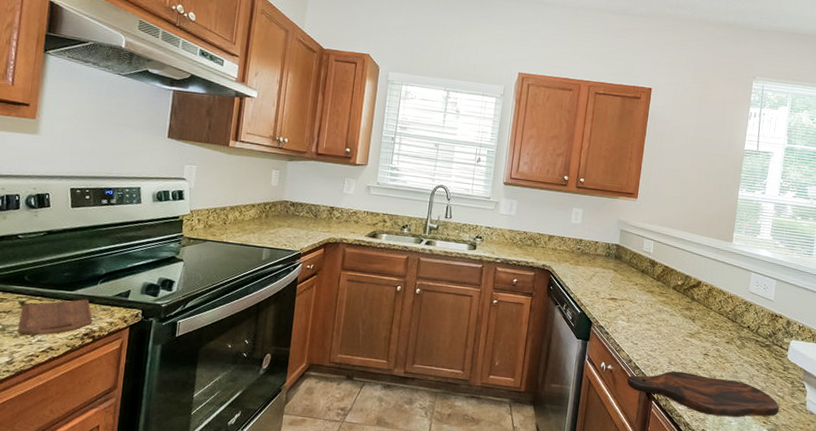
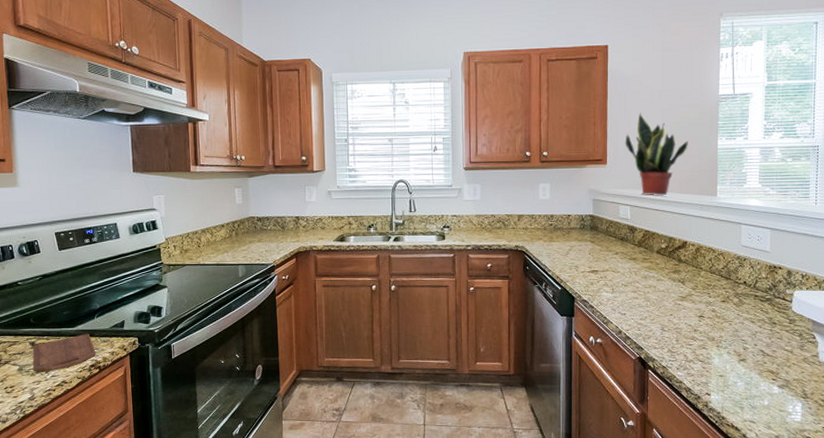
cutting board: present [627,371,779,418] -> none [619,337,789,378]
potted plant: none [656,155,713,236] -> present [625,113,688,196]

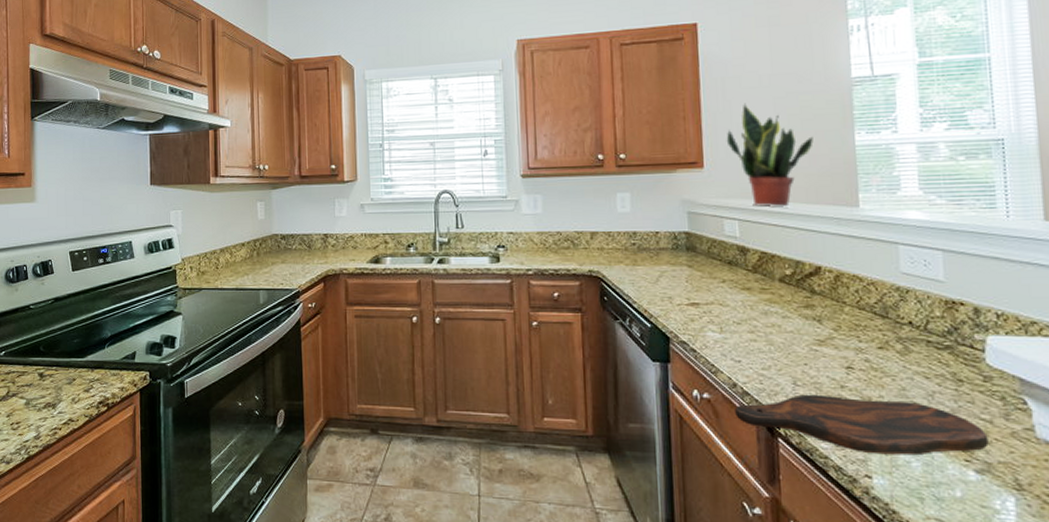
cutting board: present [32,333,96,372] -> none [40,365,105,408]
cutting board: none [619,337,789,378] -> present [735,394,989,456]

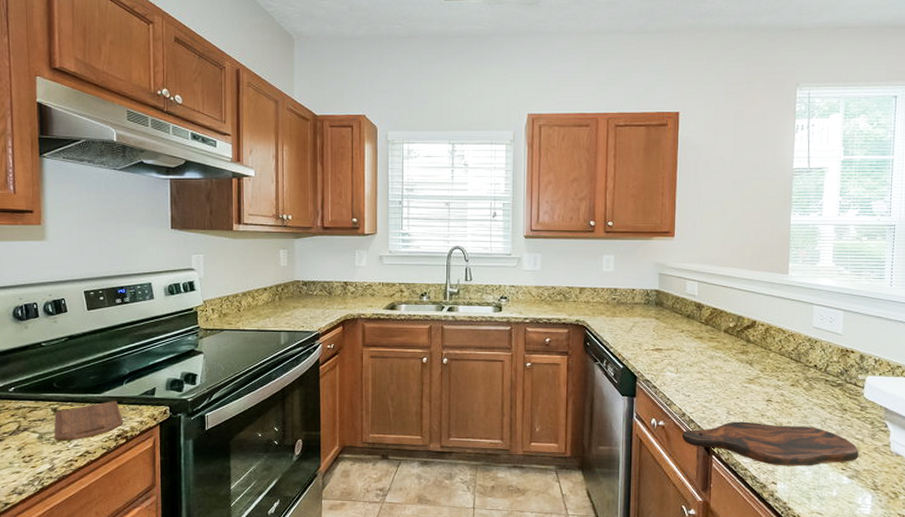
cutting board: none [40,365,105,408] -> present [54,400,124,441]
potted plant: present [726,103,814,207] -> none [694,184,760,272]

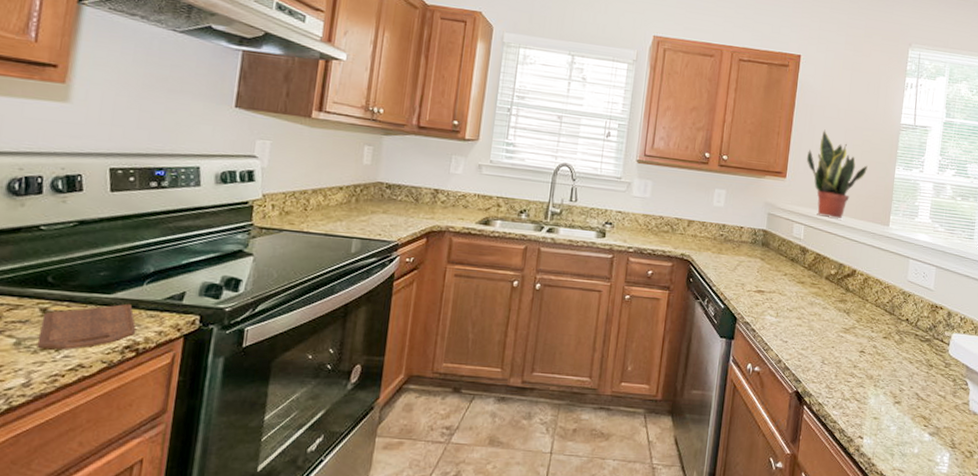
cutting board: present [682,421,859,467] -> none [776,371,941,422]
potted plant: none [694,184,760,272] -> present [806,129,868,220]

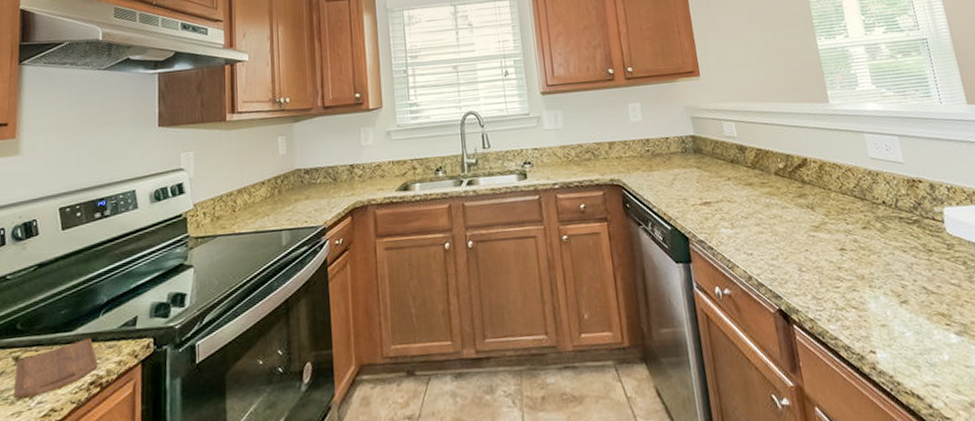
potted plant: present [806,129,868,220] -> none [715,17,786,108]

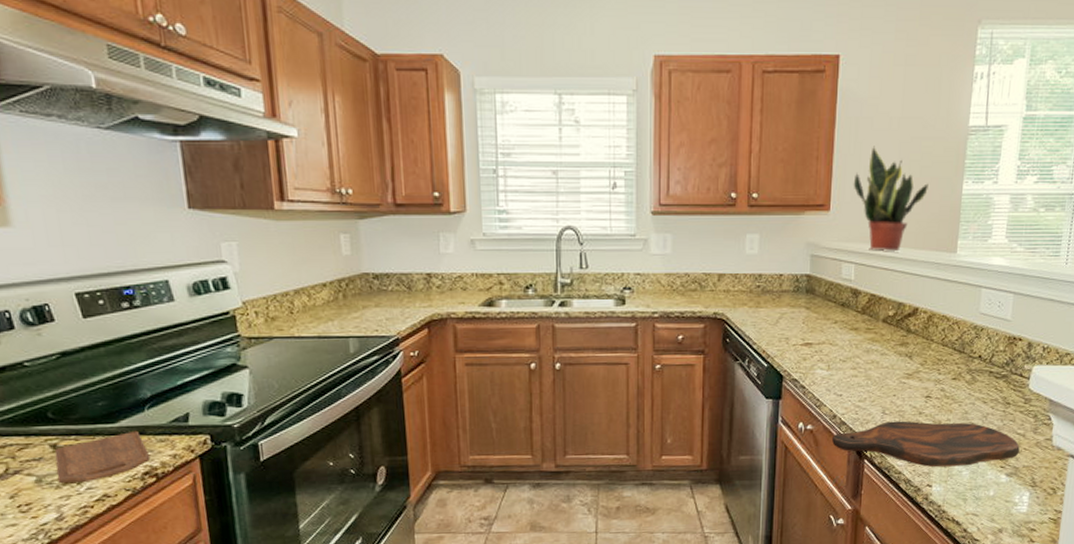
potted plant: none [715,17,786,108] -> present [853,146,929,252]
cutting board: none [753,275,961,330] -> present [832,421,1020,467]

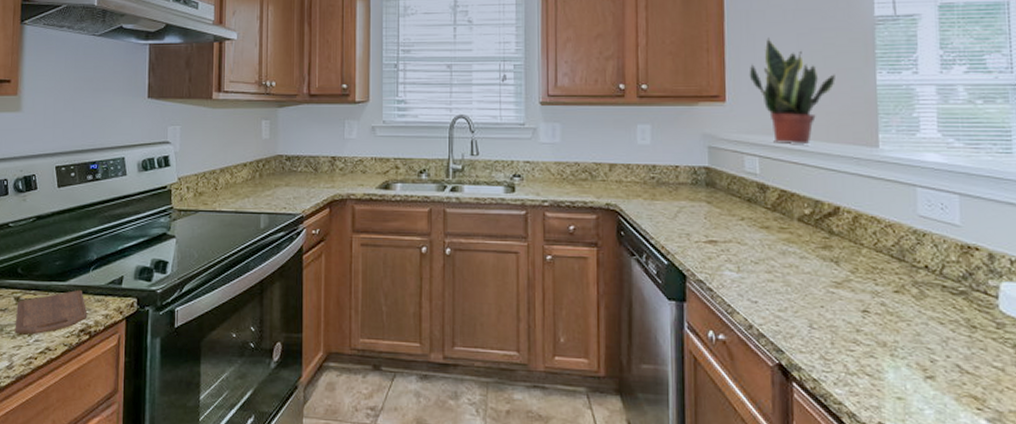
cutting board: present [832,421,1020,467] -> none [750,337,1000,403]

